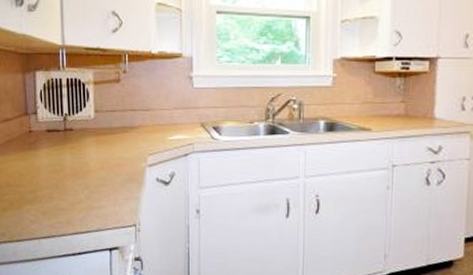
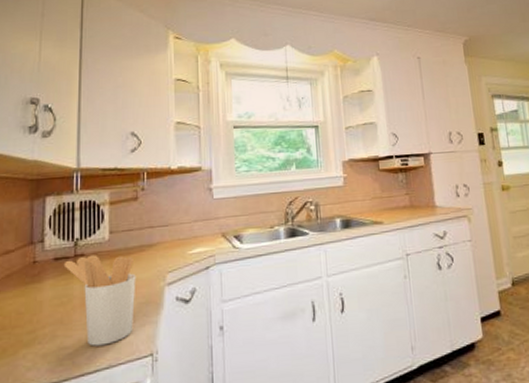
utensil holder: none [55,131,120,212] -> present [63,255,136,346]

